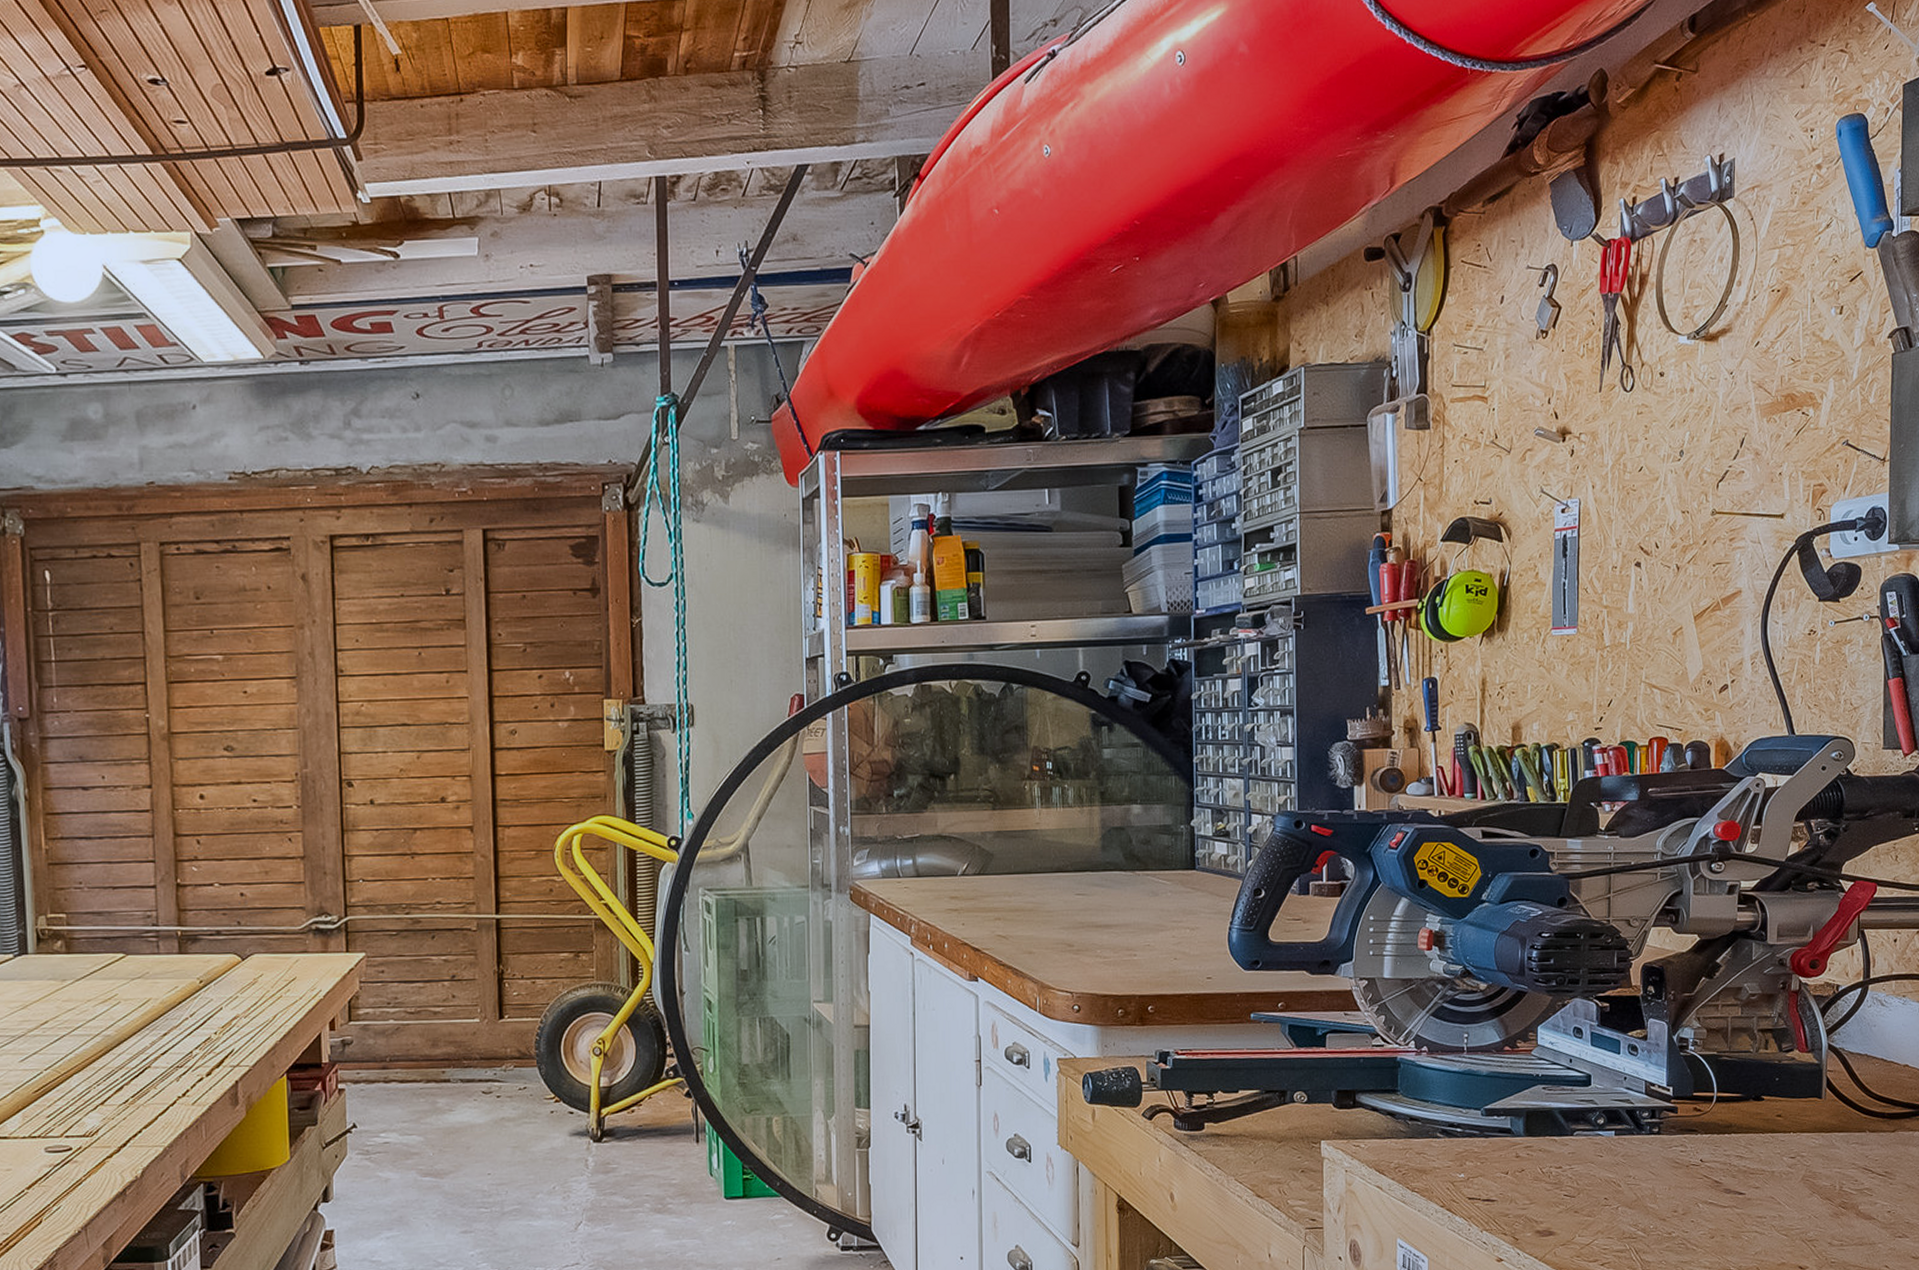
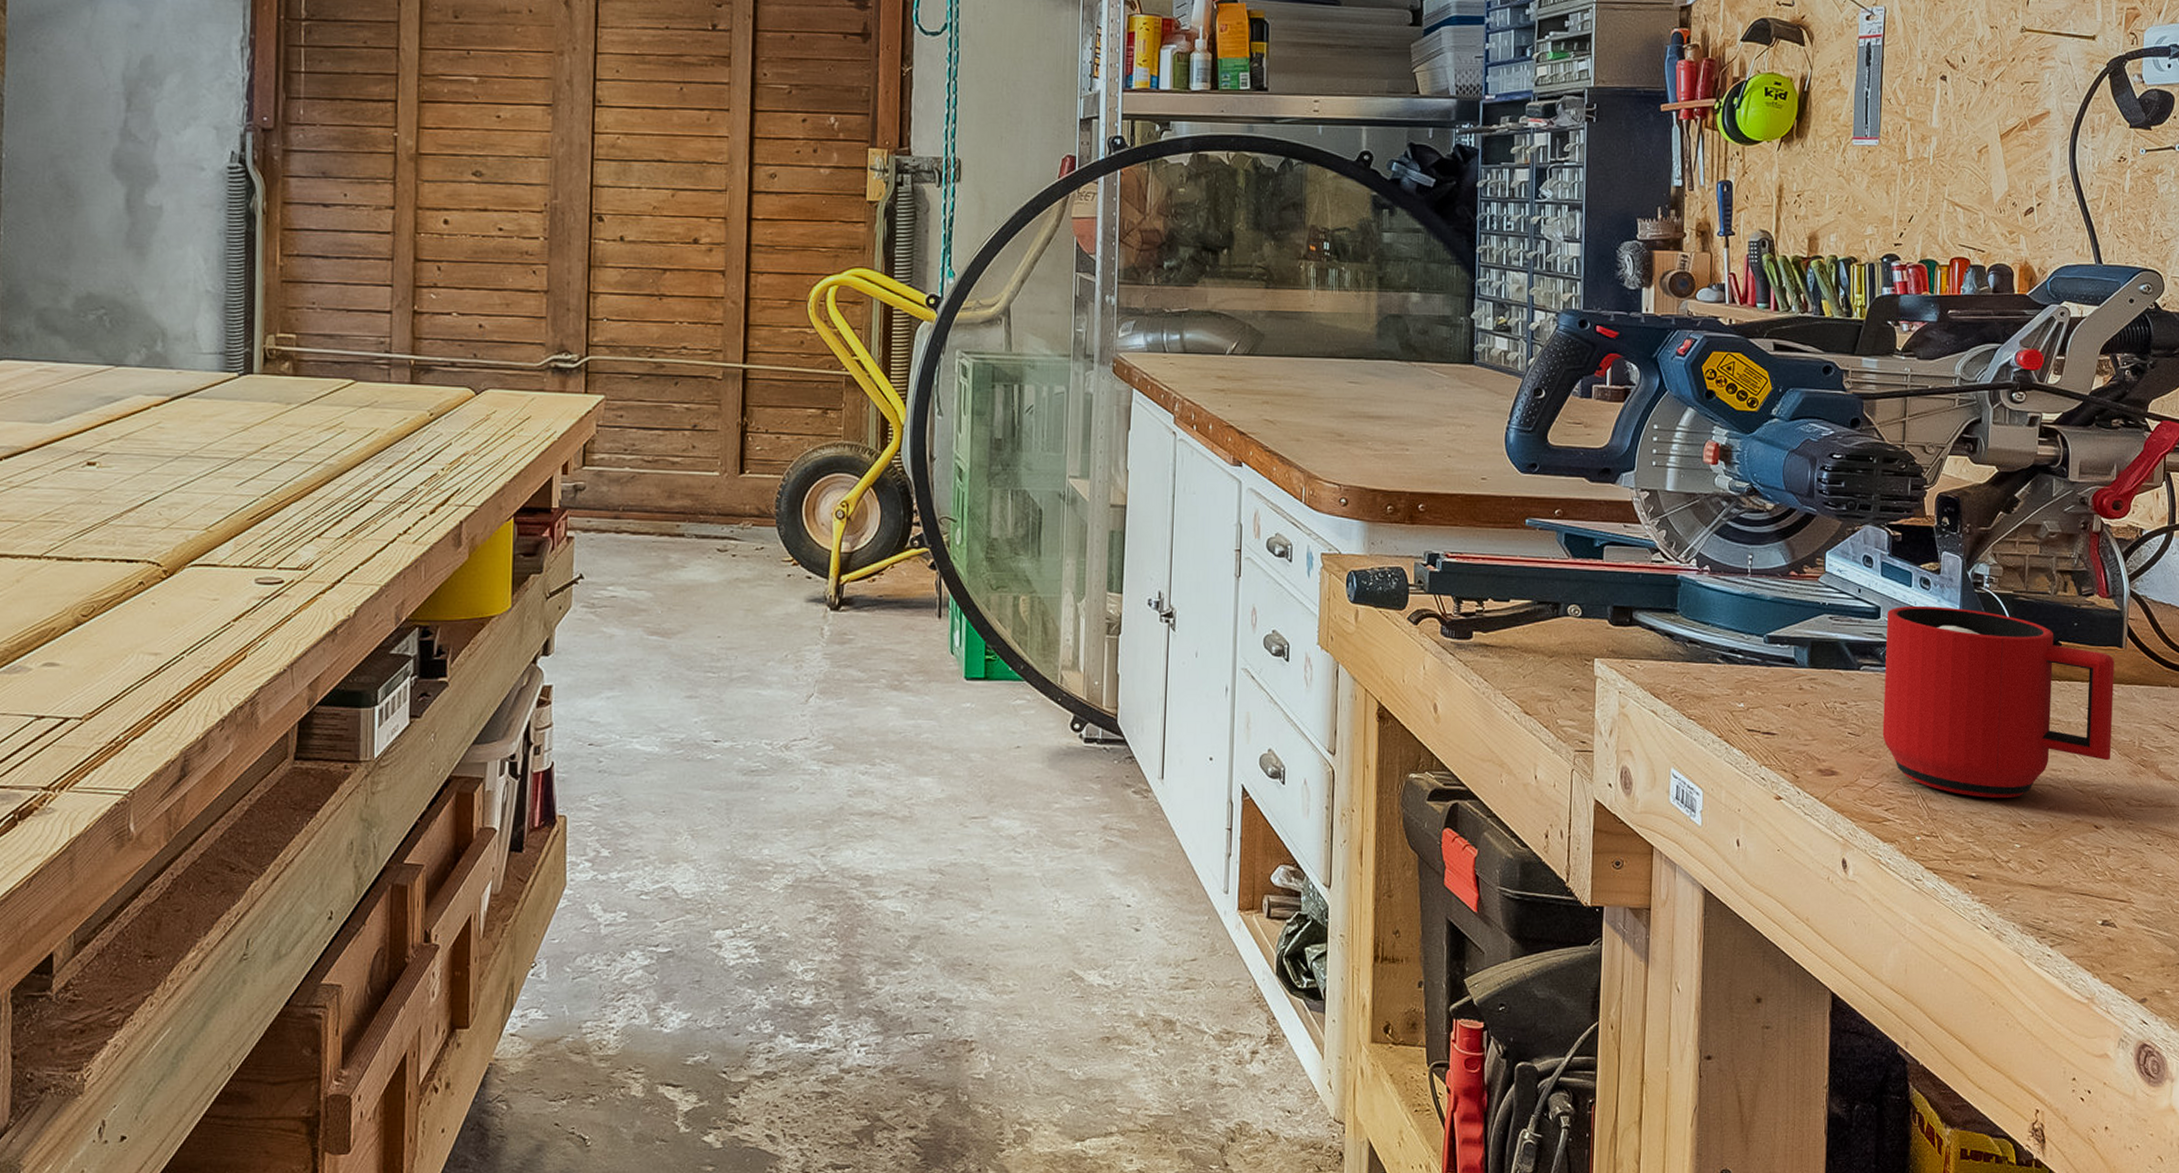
mug: none [1596,1070,1815,1247] -> present [1882,605,2115,798]

